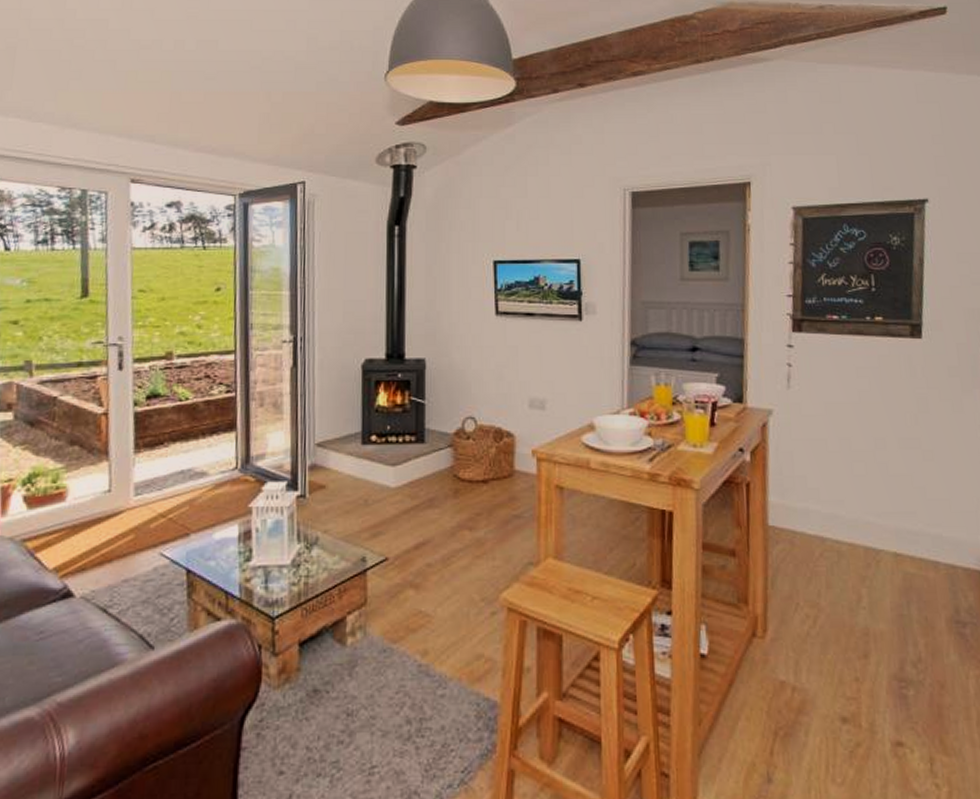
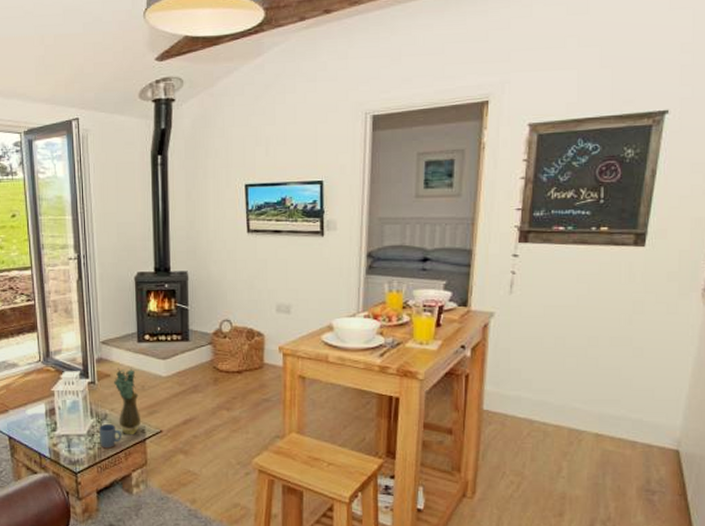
mug: none [306,549,336,584] -> present [98,423,121,449]
vase: none [330,476,361,565] -> present [114,367,140,435]

